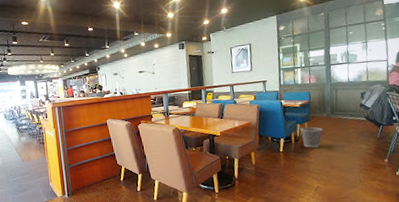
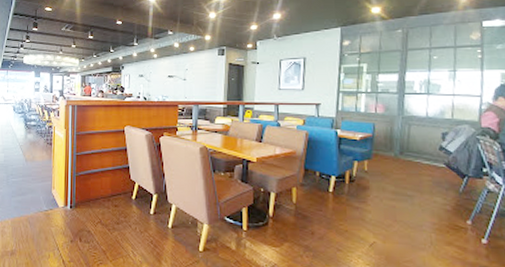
wastebasket: present [300,126,323,148] -> none [358,165,387,193]

